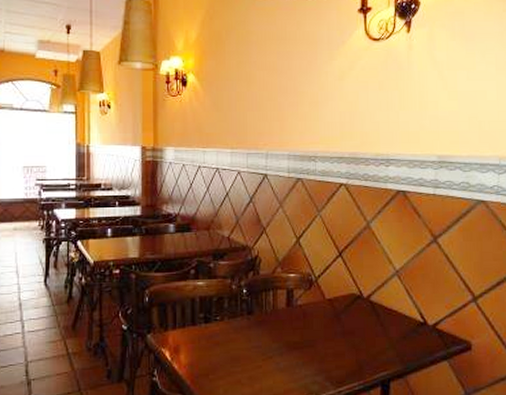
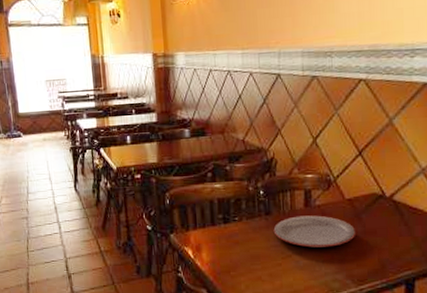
plate: none [255,315,336,349] -> present [273,215,356,248]

